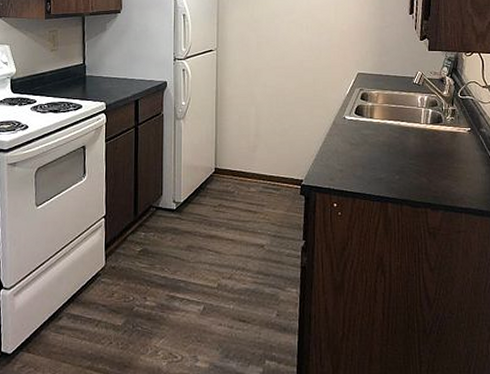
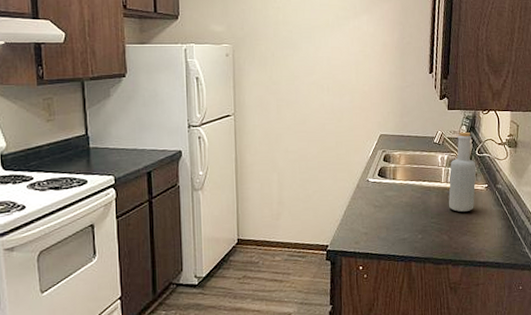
bottle: none [428,73,459,154] -> present [448,132,477,212]

